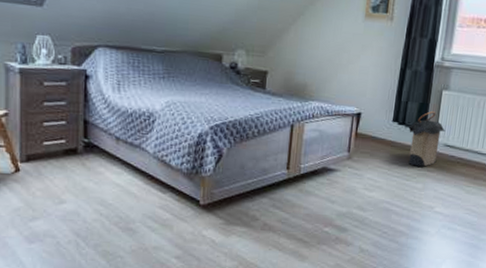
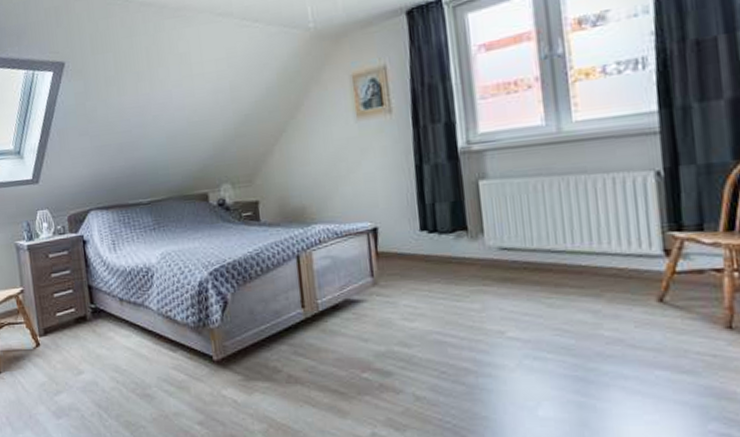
laundry hamper: present [408,111,446,167] -> none [442,209,496,282]

